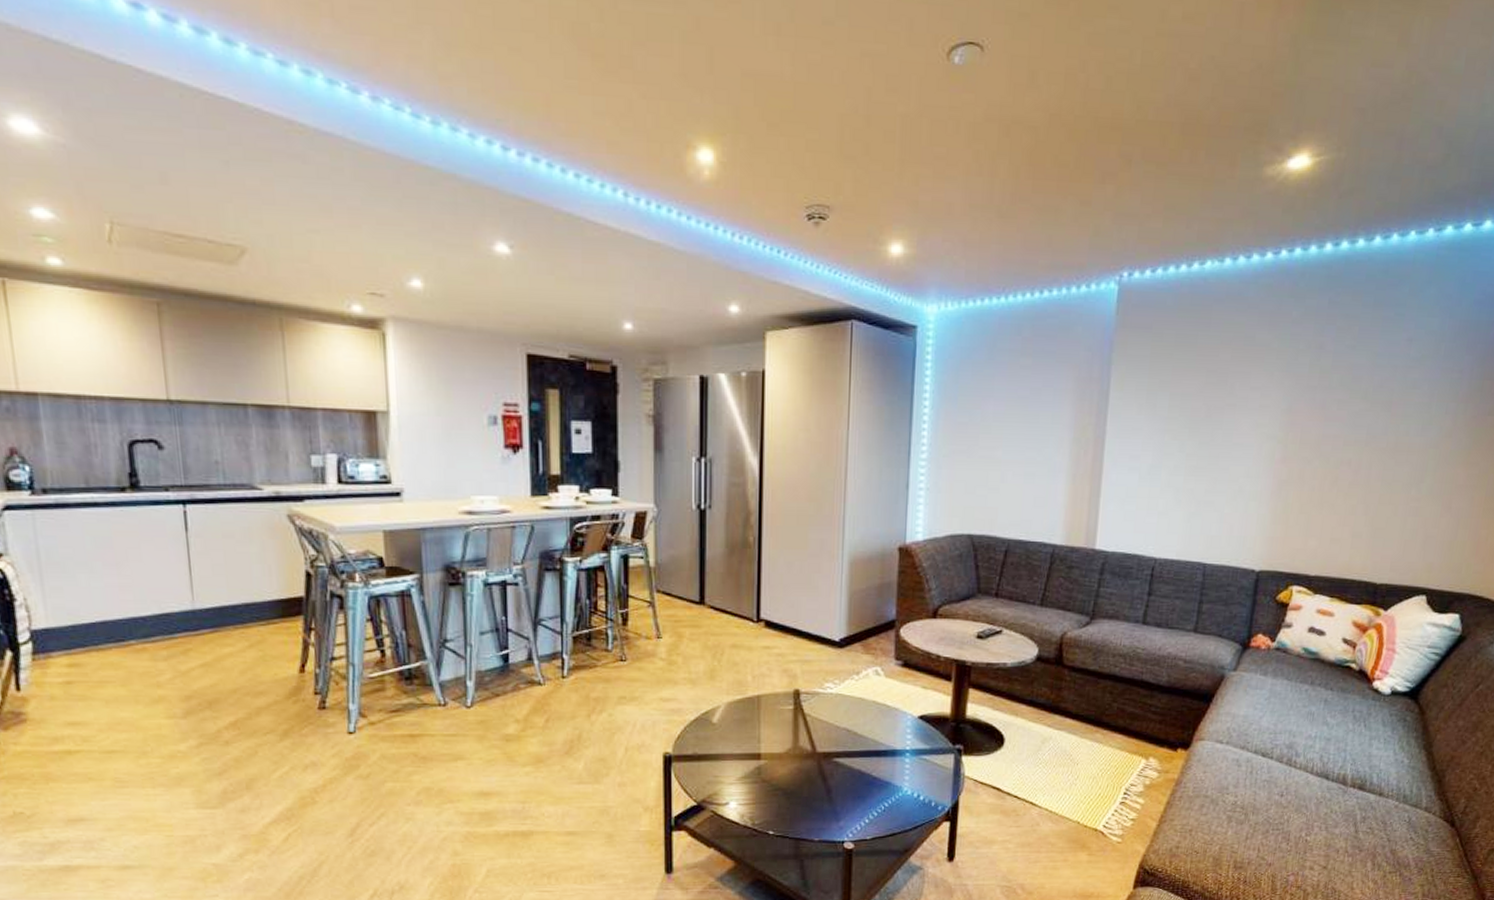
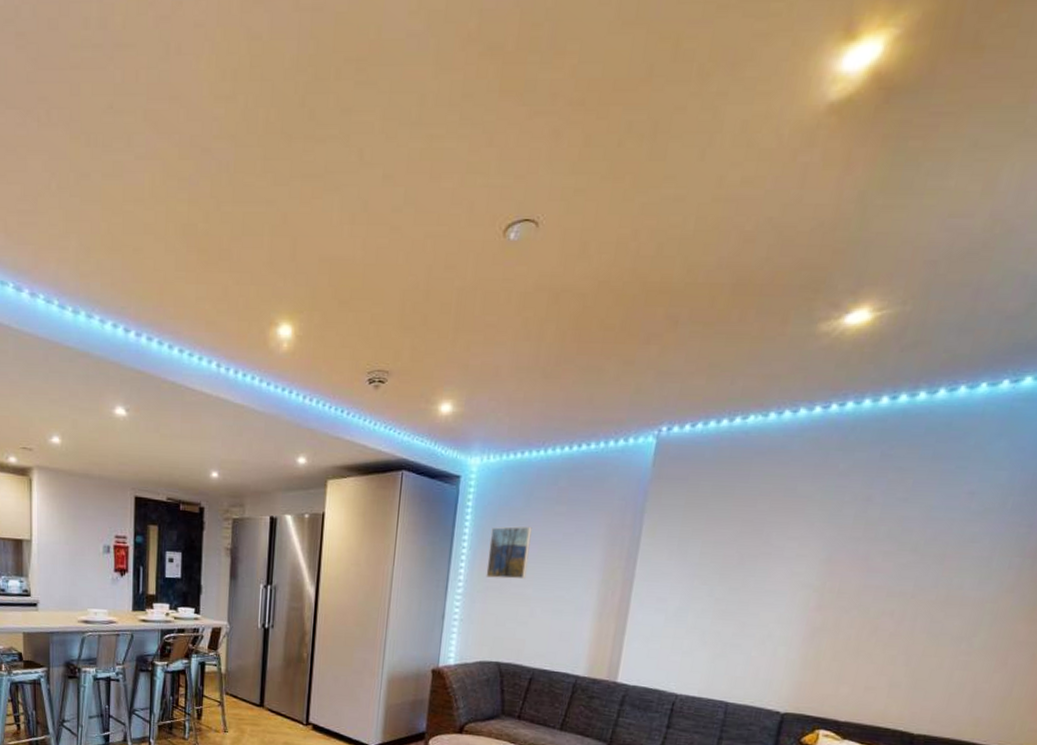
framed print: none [951,381,998,441] -> present [486,526,532,580]

